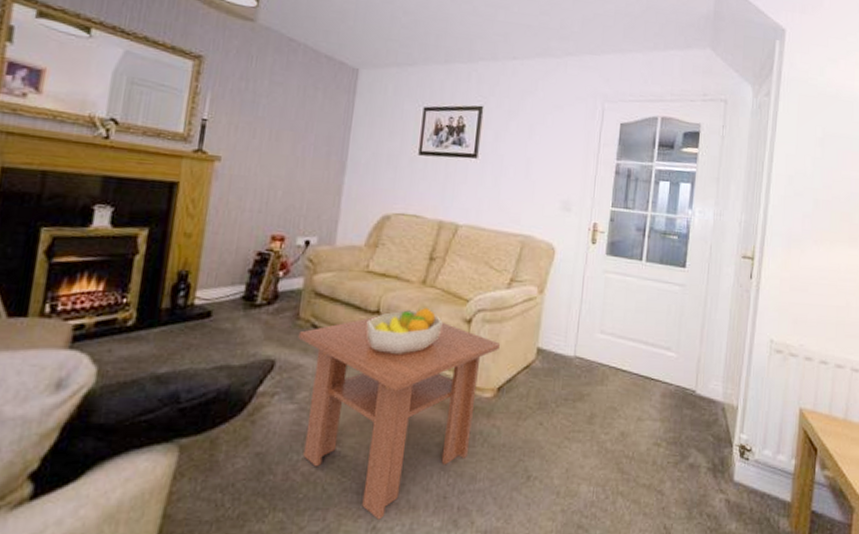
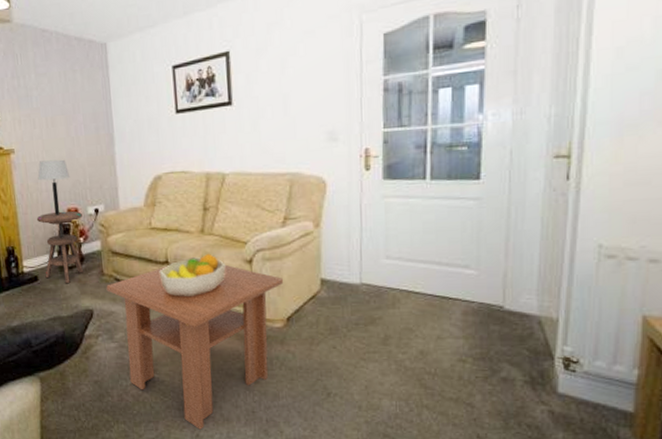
side table: none [222,237,289,326] -> present [36,210,83,284]
table lamp: none [243,176,285,241] -> present [37,159,71,215]

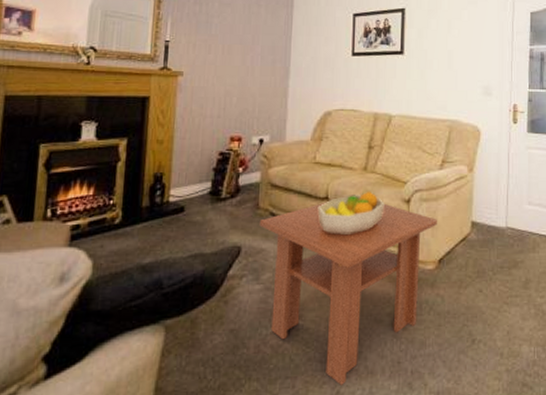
side table: present [36,210,83,284] -> none [193,139,245,217]
table lamp: present [37,159,71,215] -> none [204,86,239,143]

